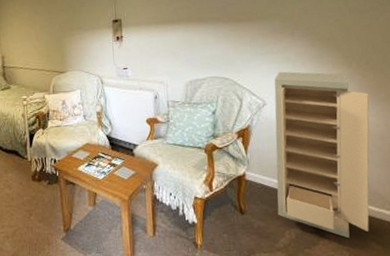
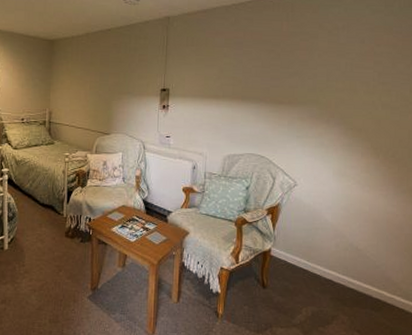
storage cabinet: present [274,71,370,239] -> none [297,155,393,321]

